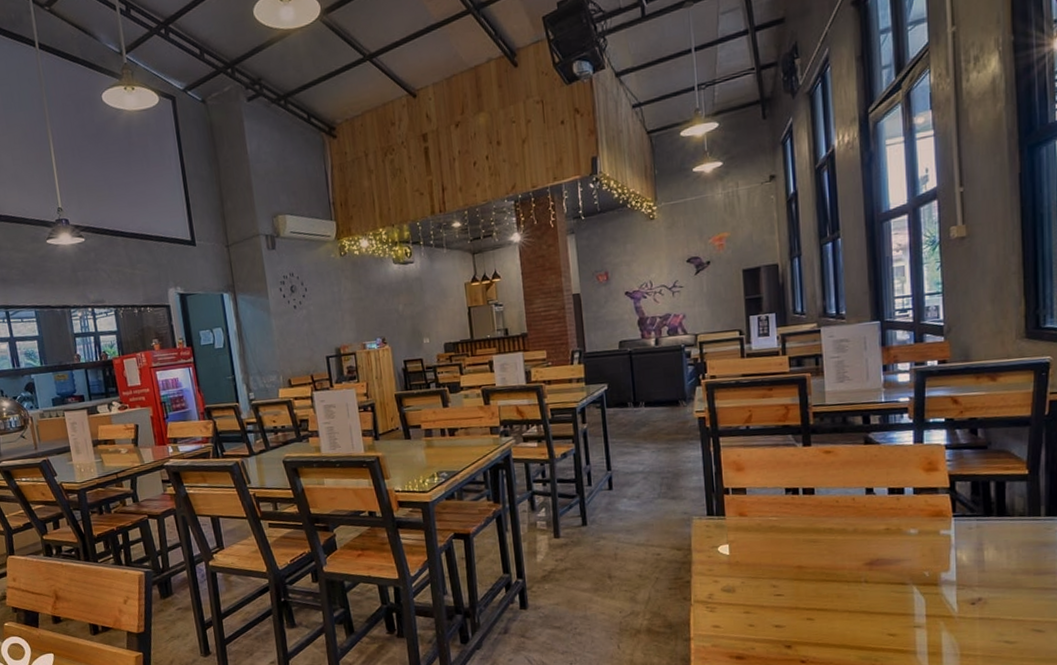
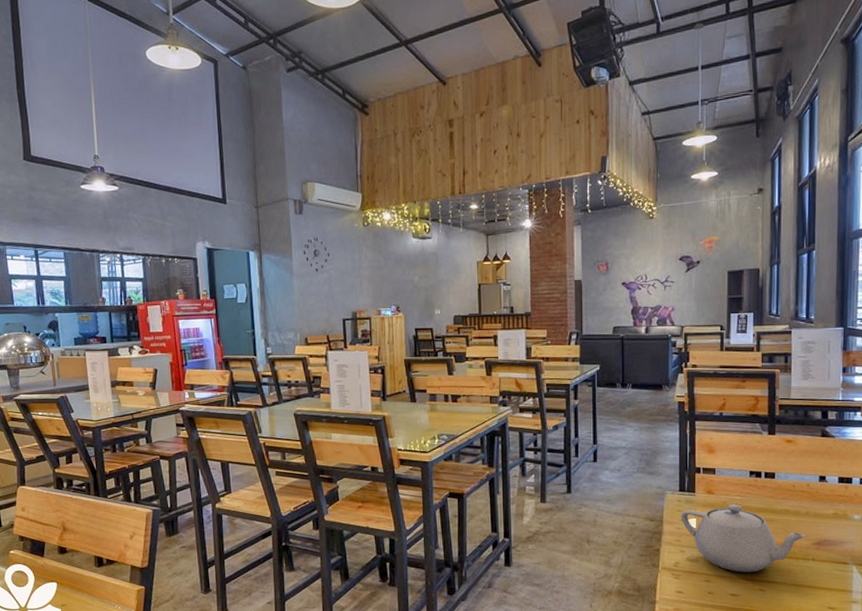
teapot: none [711,525,857,601] -> present [681,503,807,573]

